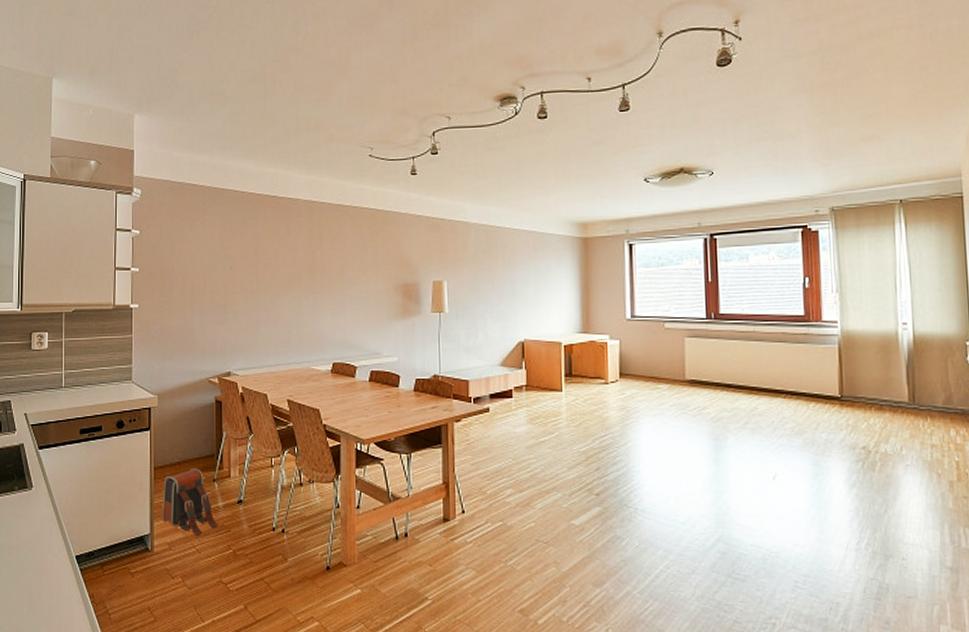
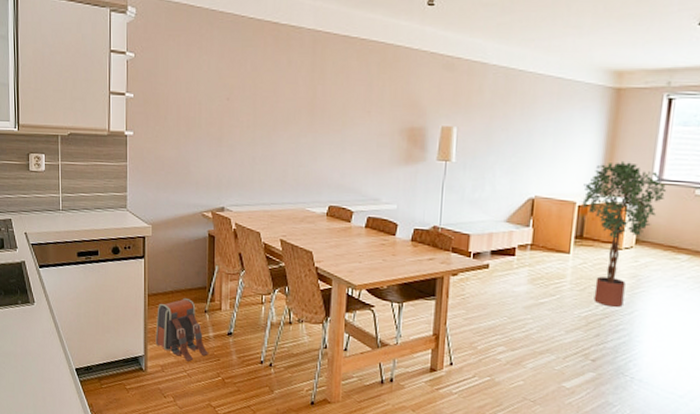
potted tree: none [566,301,640,439] -> present [581,160,667,307]

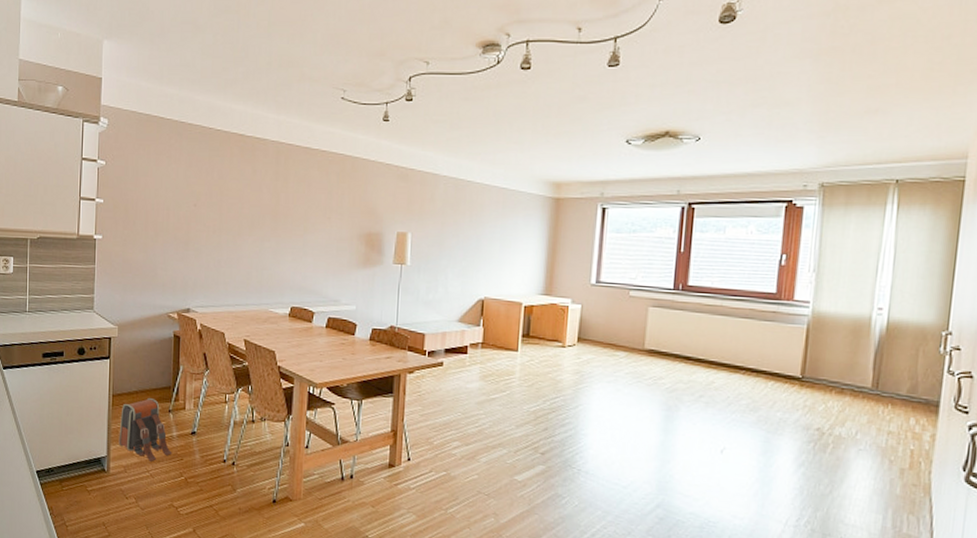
potted tree: present [581,160,667,307] -> none [527,264,604,402]

